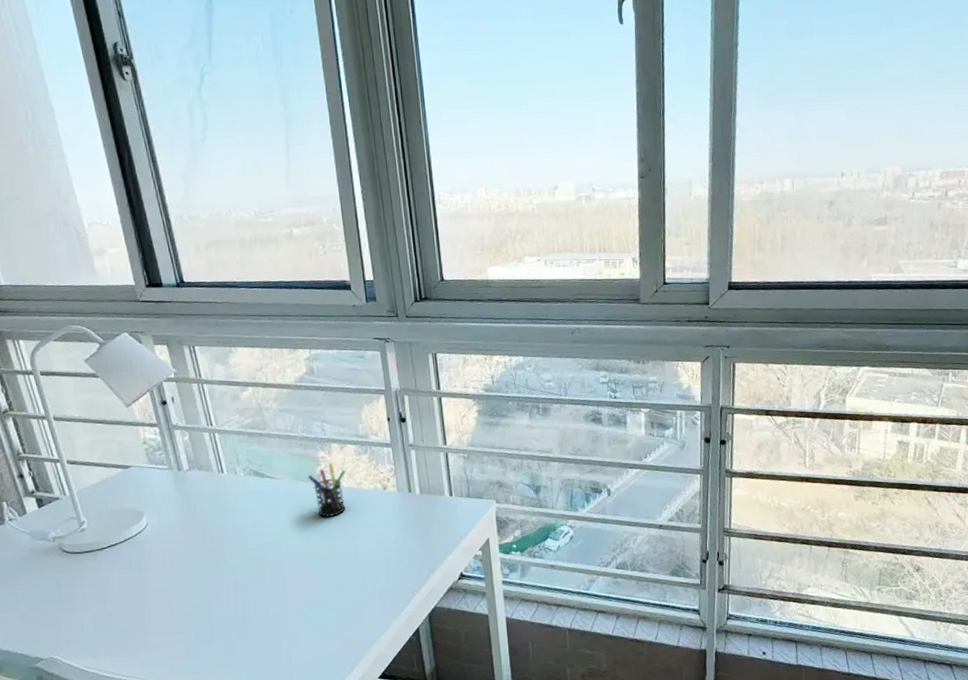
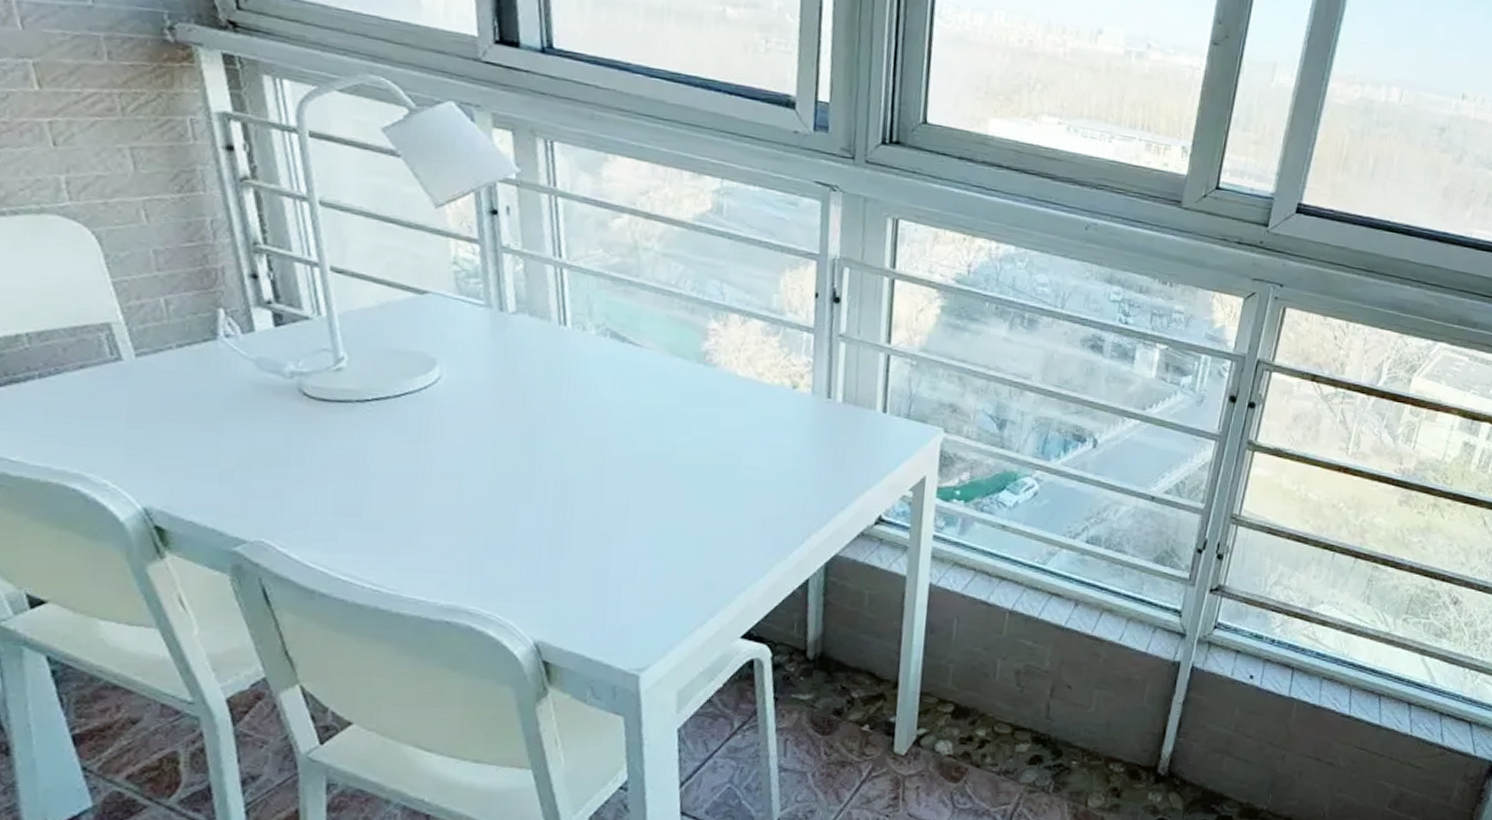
pen holder: present [307,462,346,518] -> none [687,338,745,413]

